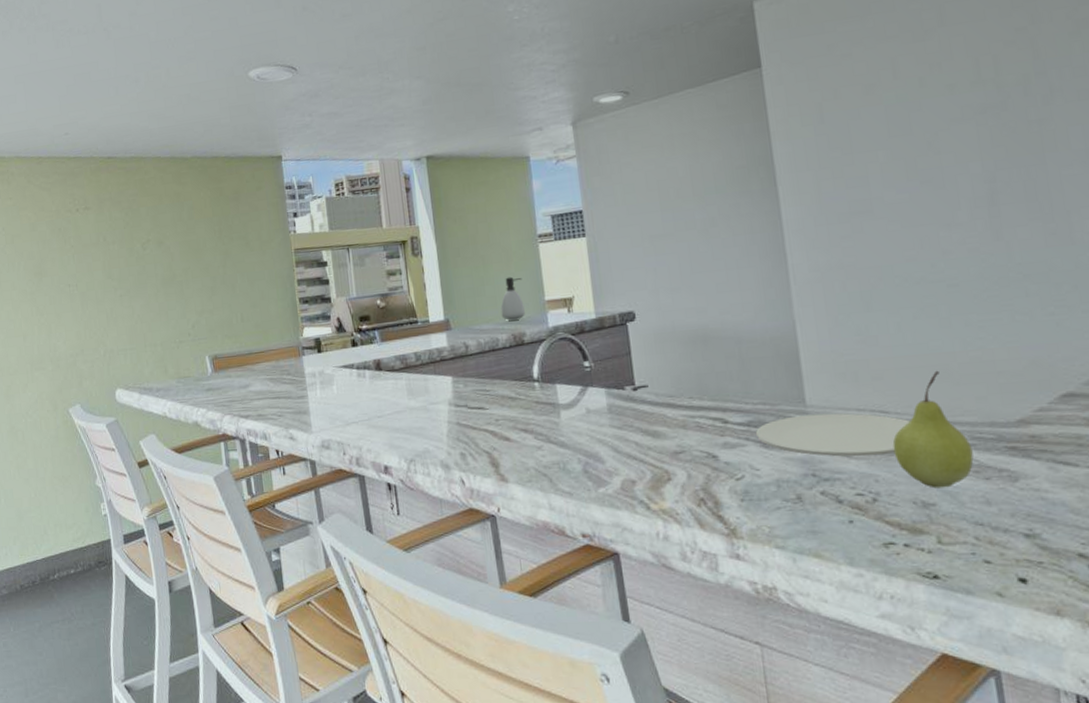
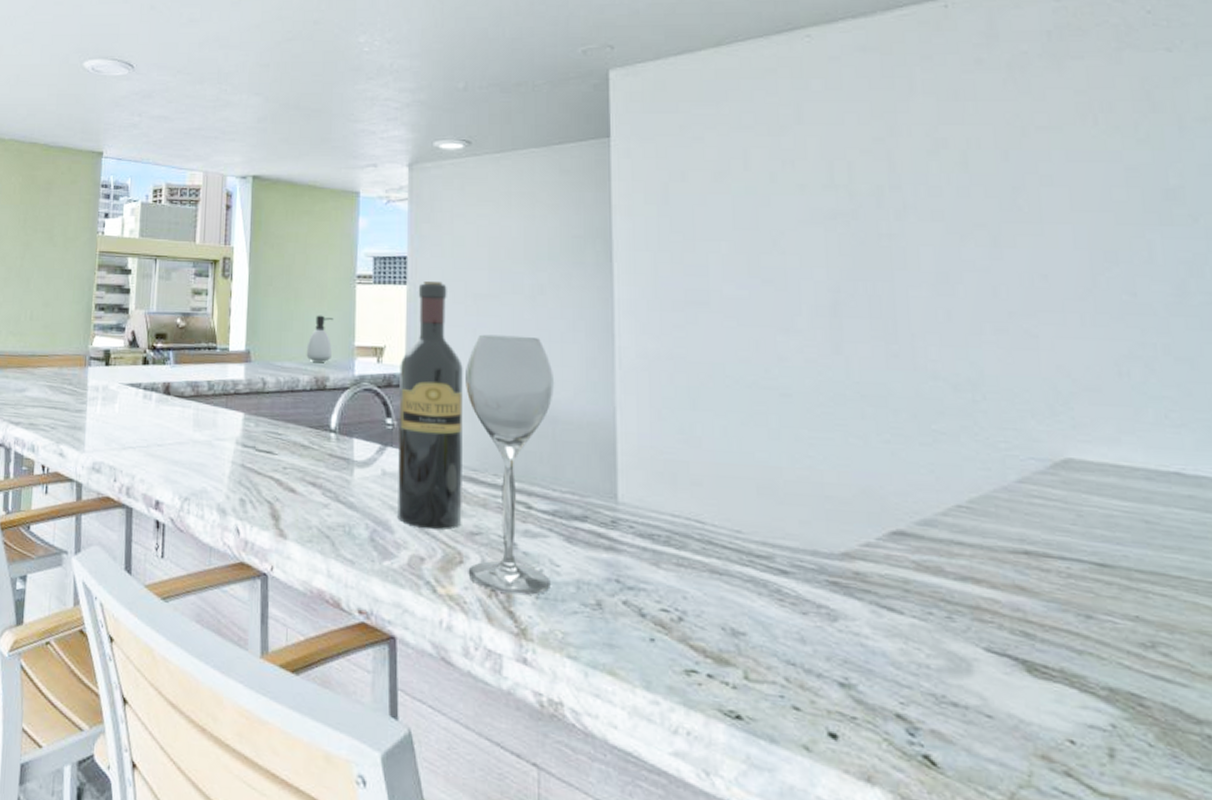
wine bottle: none [589,229,666,455] -> present [398,281,464,530]
wineglass: none [651,267,753,501] -> present [466,334,555,596]
plate: present [756,413,910,457] -> none [561,512,727,570]
fruit: present [892,370,974,489] -> none [706,484,791,617]

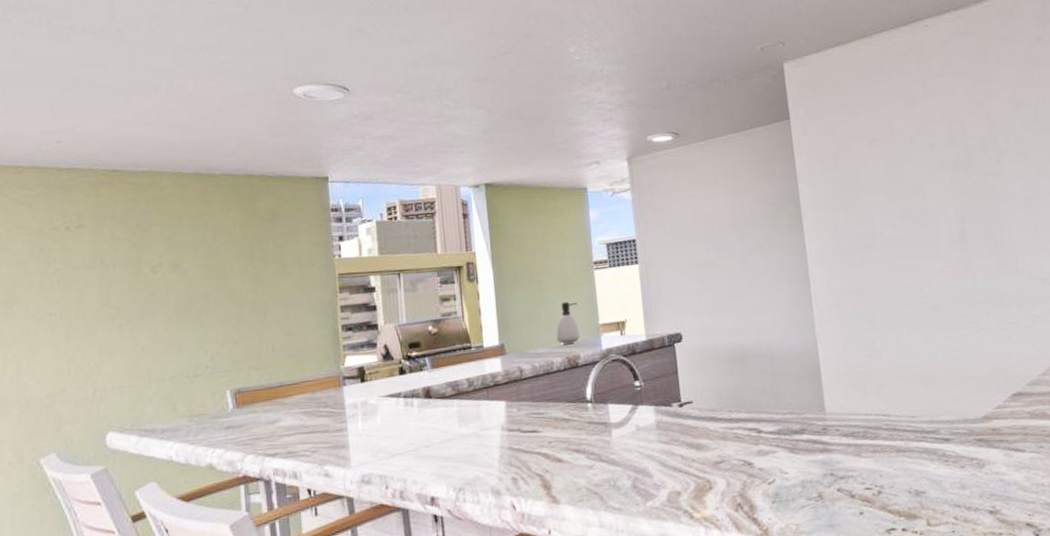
wine bottle: present [398,281,464,530] -> none [640,257,708,468]
wineglass: present [466,334,555,596] -> none [696,292,783,505]

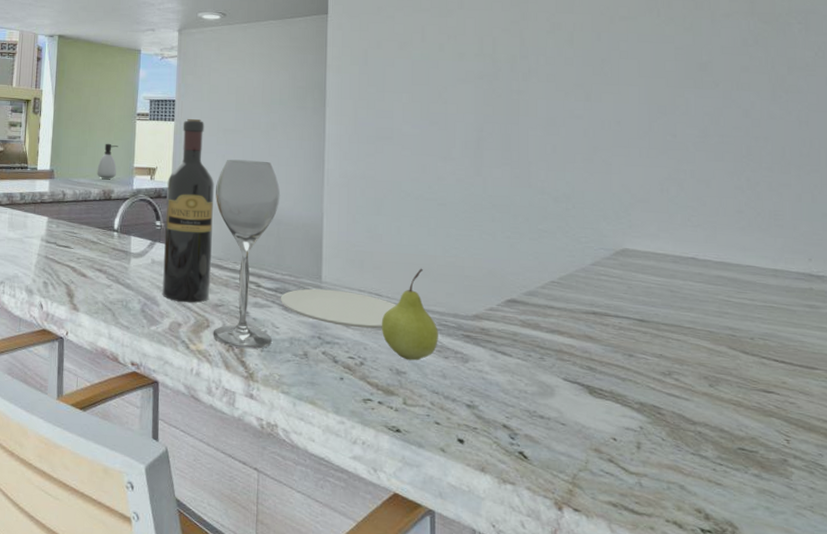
wine bottle: none [640,257,708,468] -> present [162,119,215,303]
wineglass: none [696,292,783,505] -> present [213,159,281,349]
plate: none [785,417,906,457] -> present [281,288,396,329]
fruit: none [893,378,953,479] -> present [381,268,438,361]

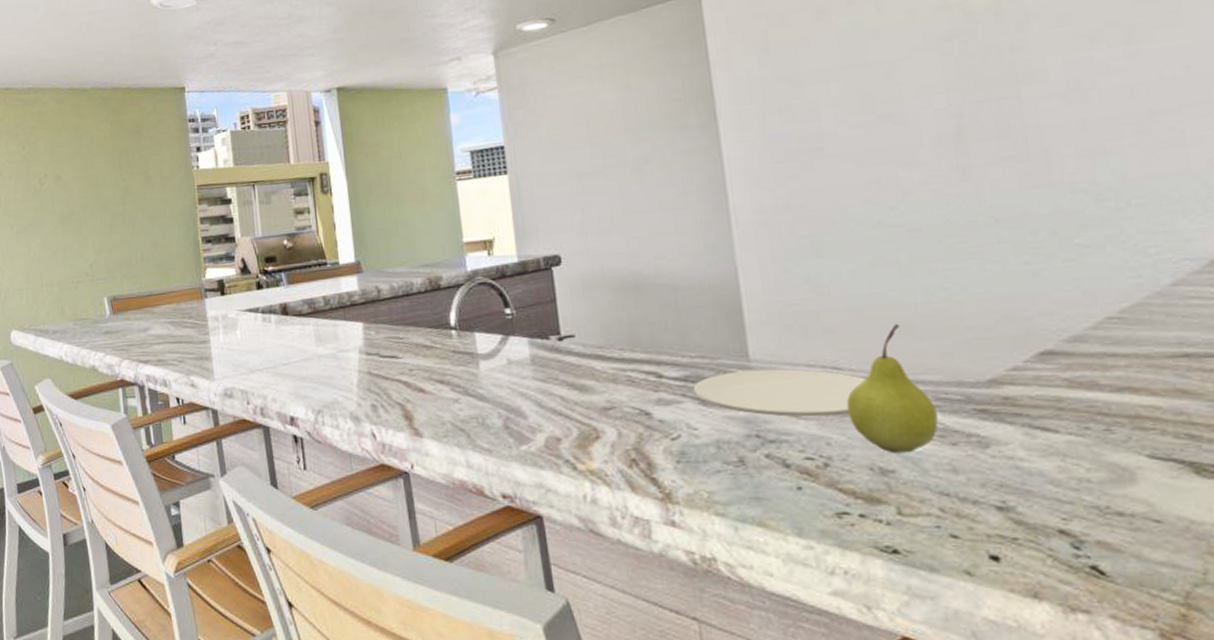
soap dispenser: present [97,143,119,180] -> none [415,216,442,265]
wine bottle: present [162,119,215,303] -> none [511,166,594,410]
wineglass: present [213,159,281,349] -> none [578,208,691,462]

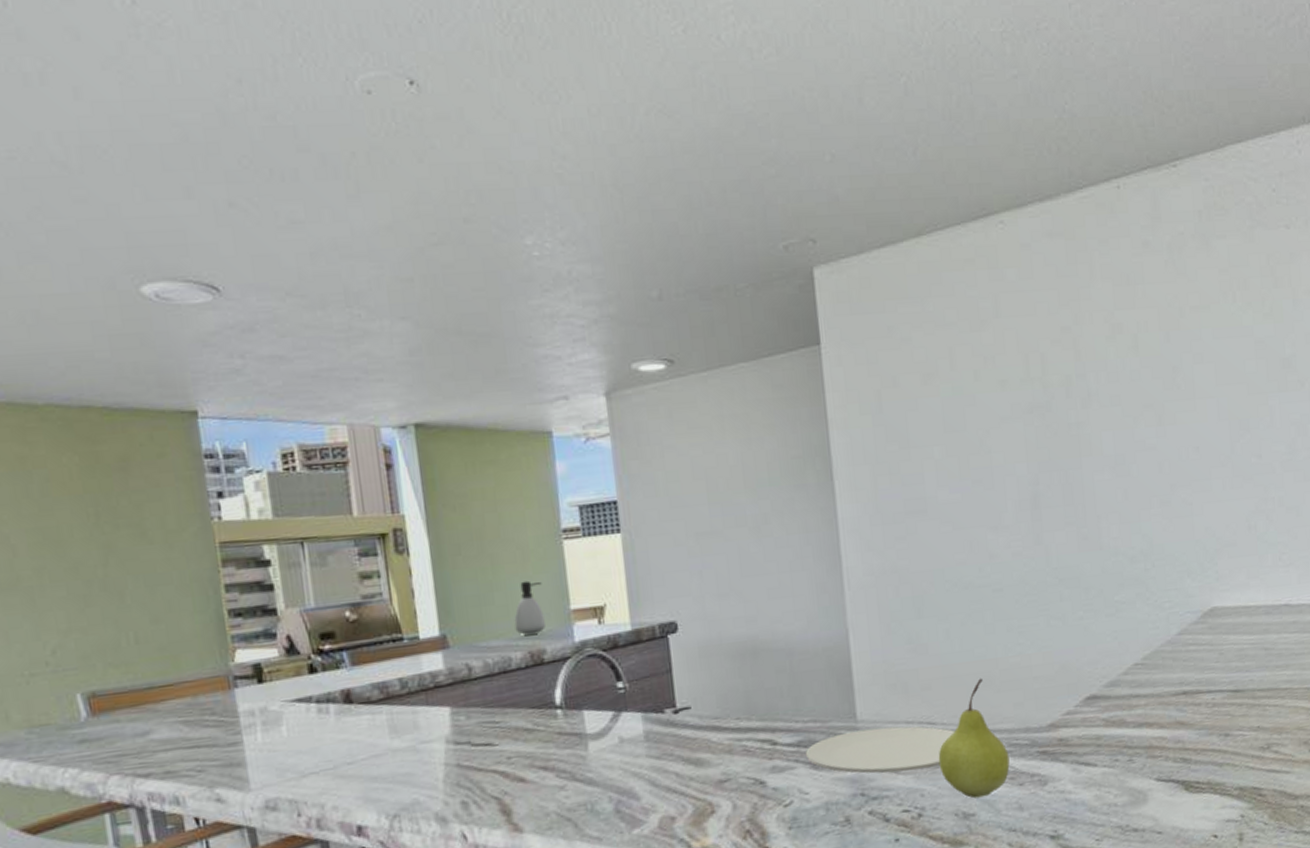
soap dispenser: none [415,216,442,265] -> present [514,580,546,636]

